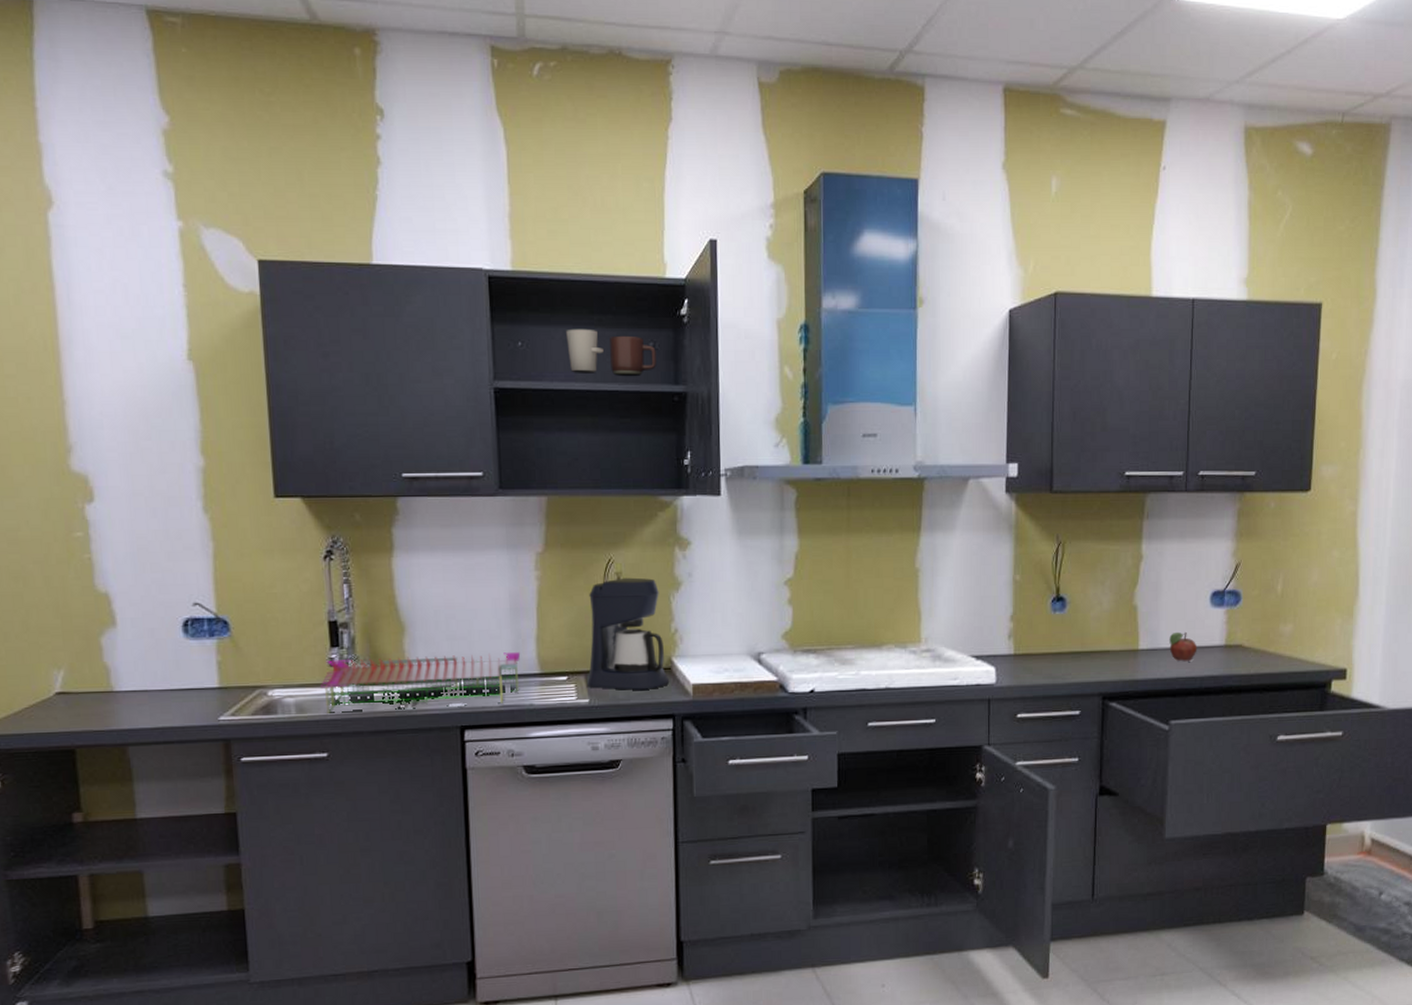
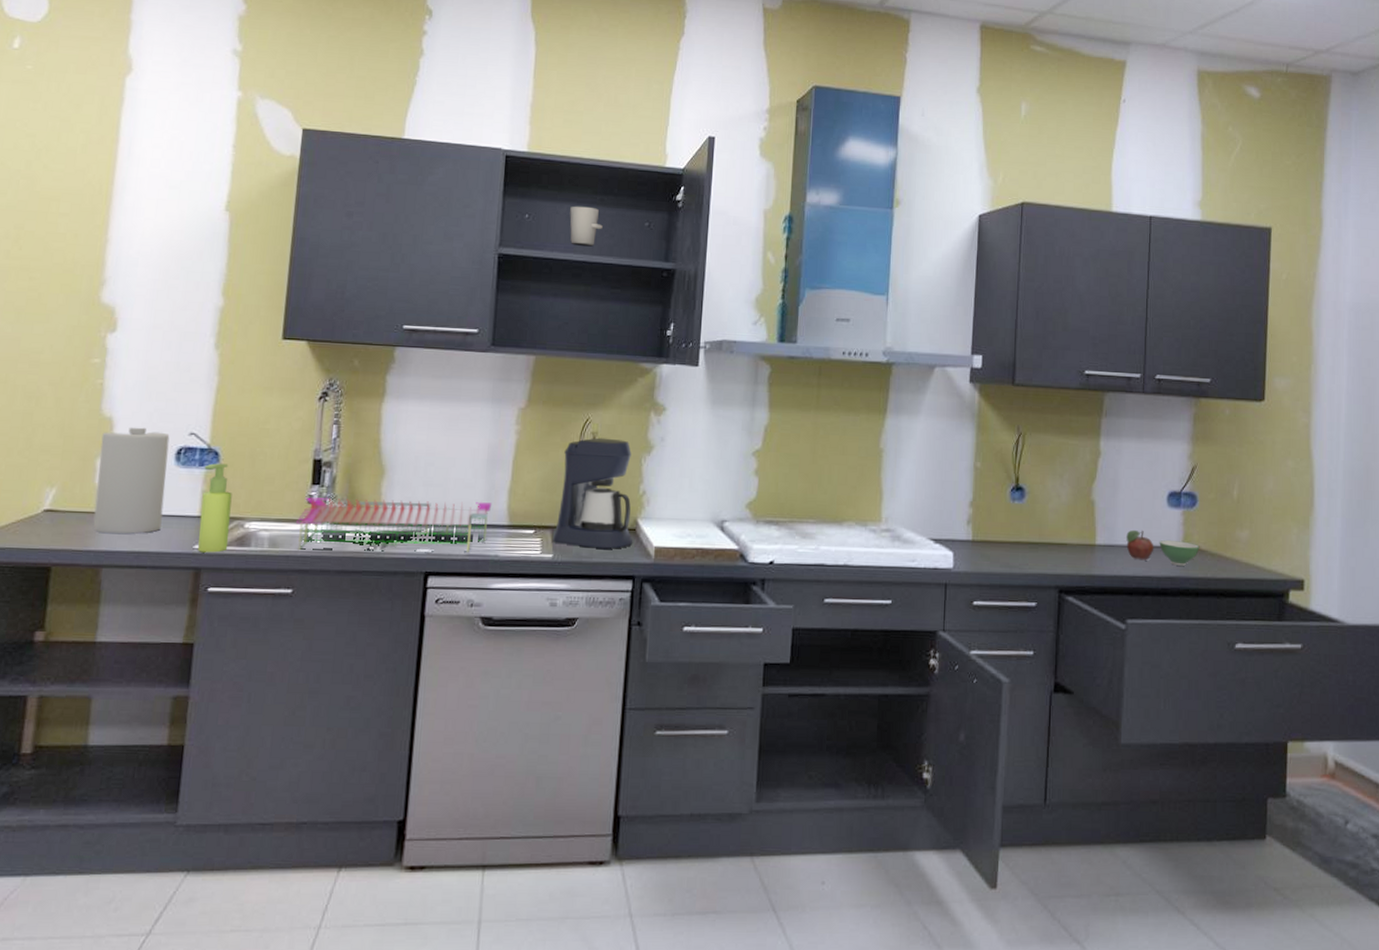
paper towel holder: none [101,601,181,712] -> present [93,427,170,534]
soap dispenser: none [215,632,254,723] -> present [197,463,232,553]
mug: present [610,335,656,377] -> none [607,214,651,253]
bowl: none [1202,639,1243,664] -> present [1159,539,1200,566]

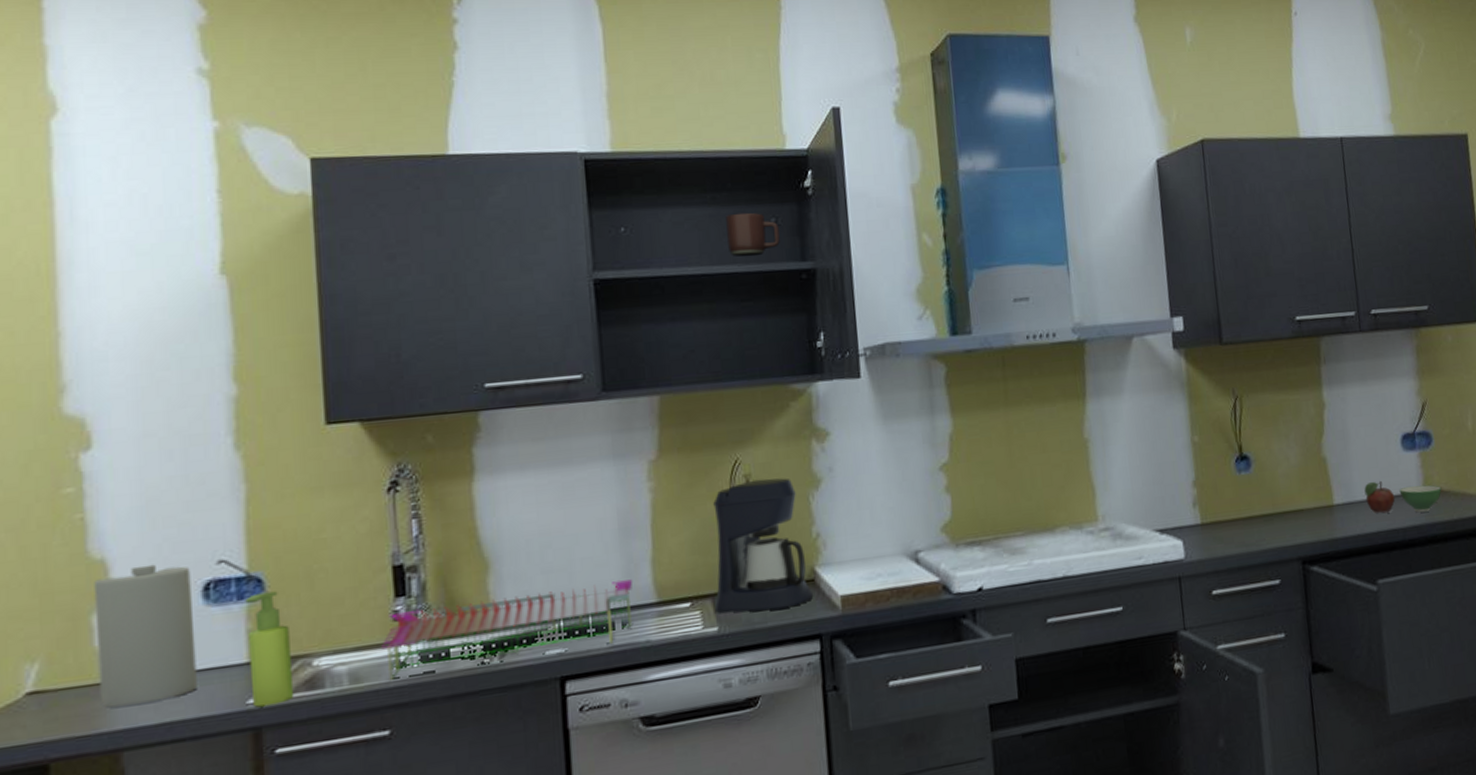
cup: present [569,206,603,247] -> none [676,208,719,257]
mug: none [607,214,651,253] -> present [726,212,780,257]

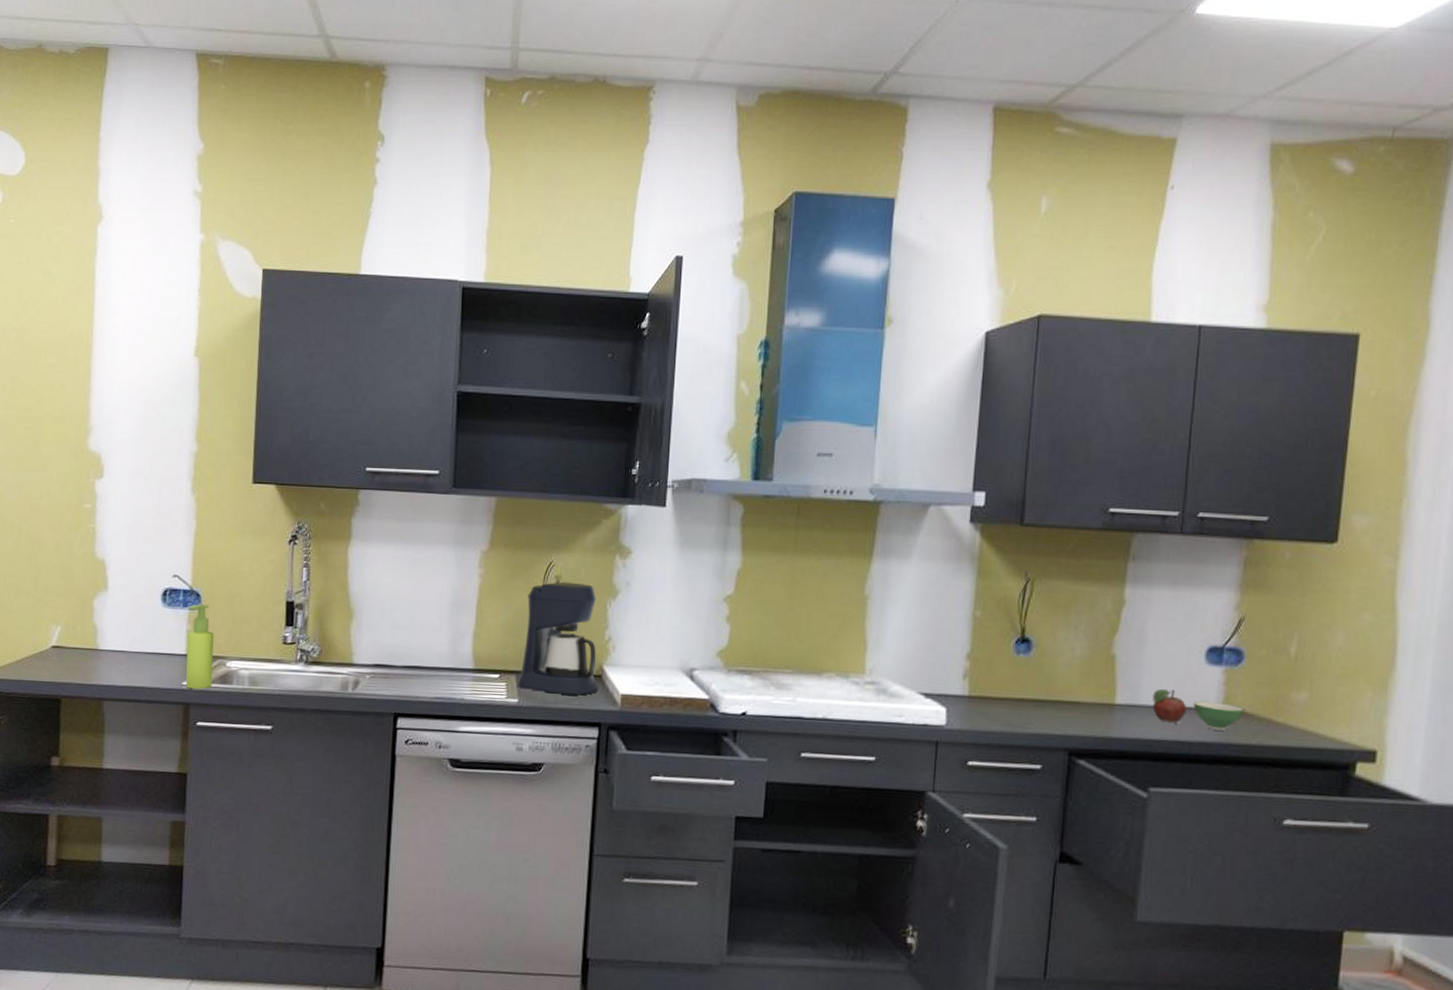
paper towel holder: present [94,564,197,708] -> none [94,569,156,670]
dish rack: present [382,579,633,681] -> none [273,638,458,695]
mug: present [726,212,780,257] -> none [569,346,614,387]

